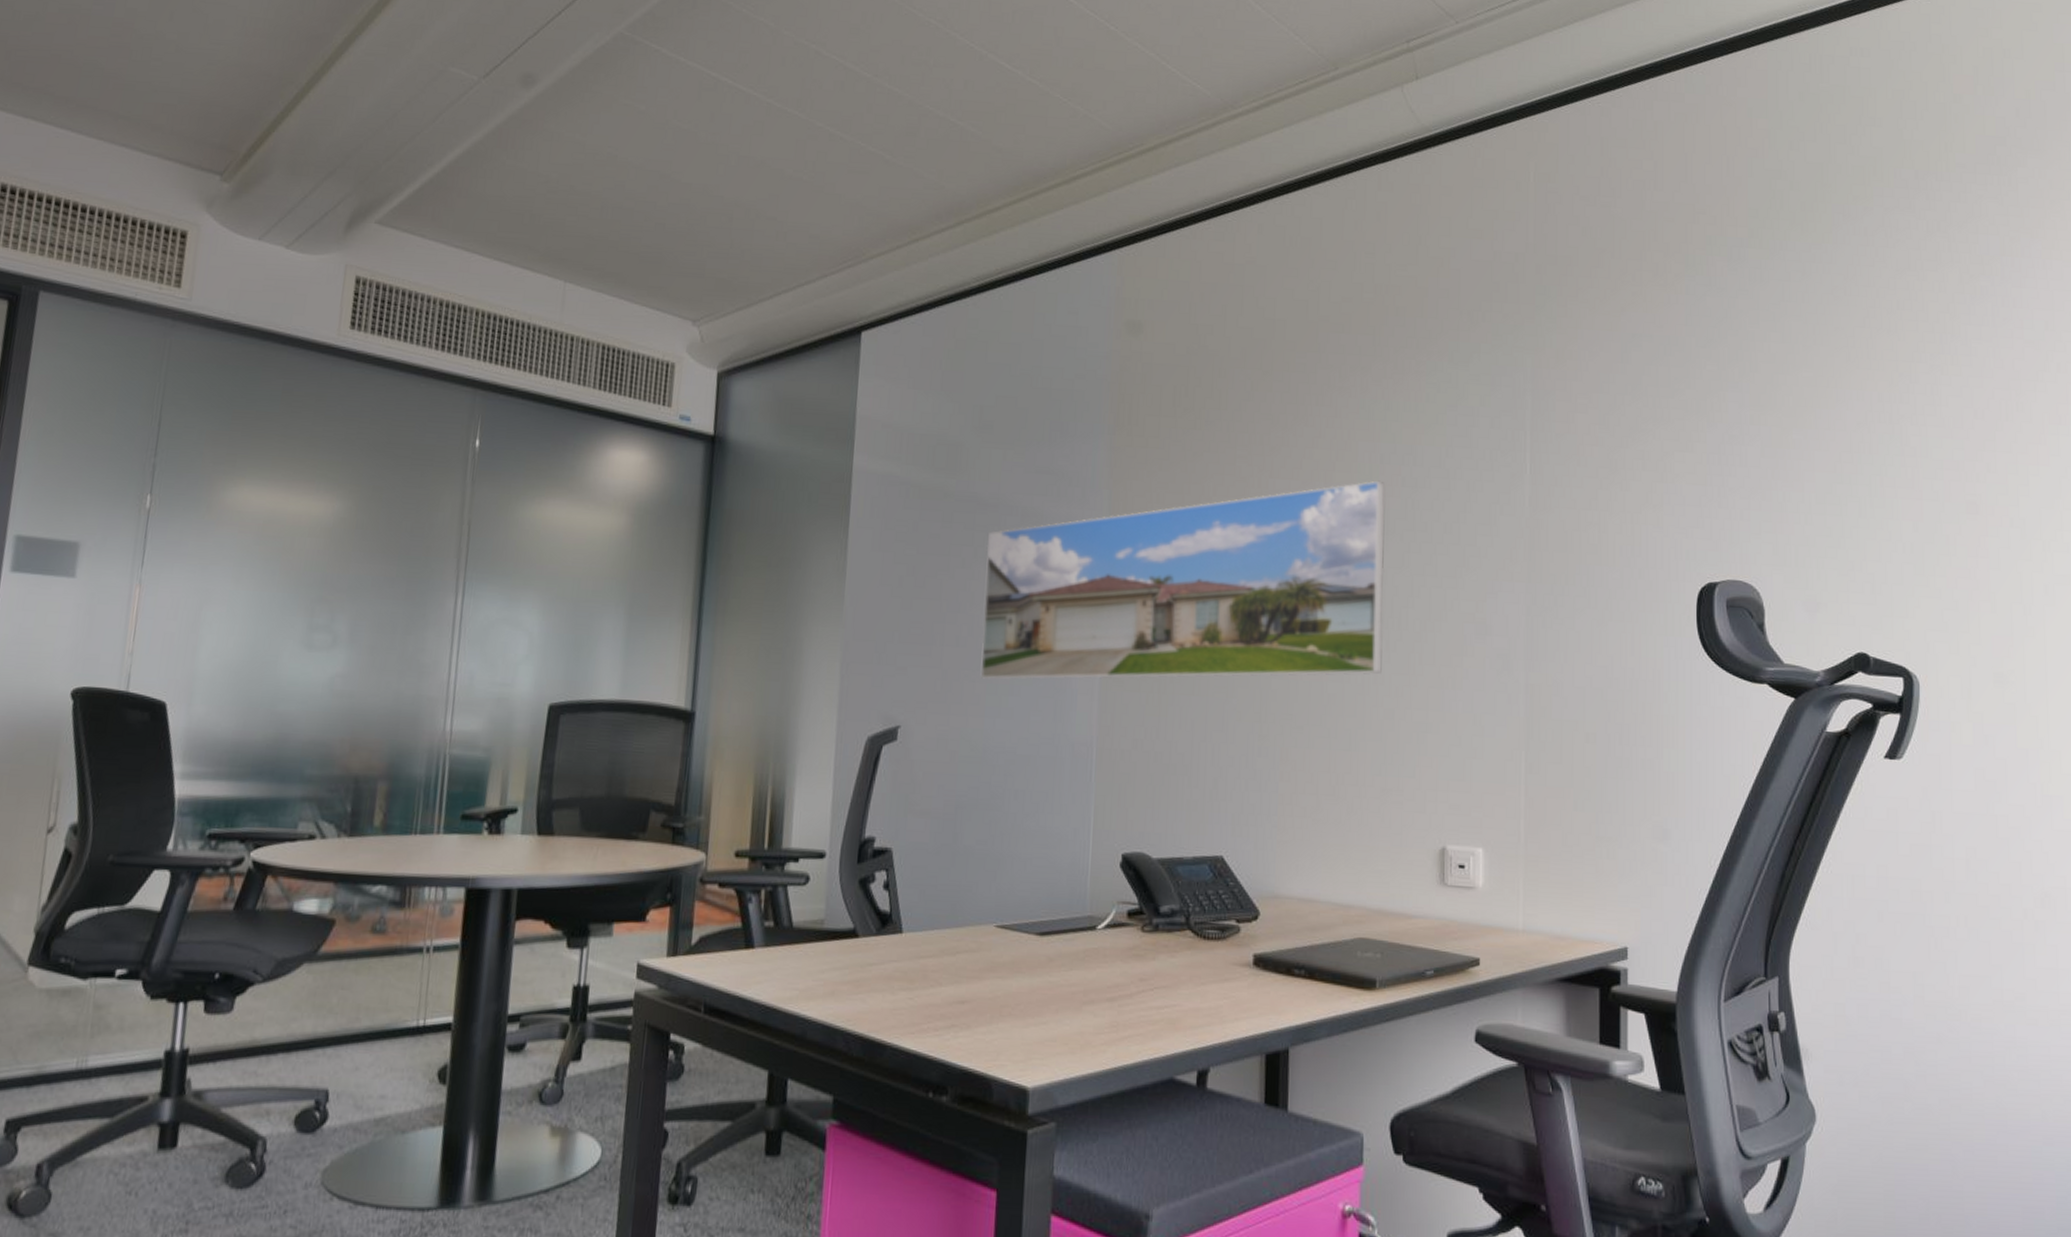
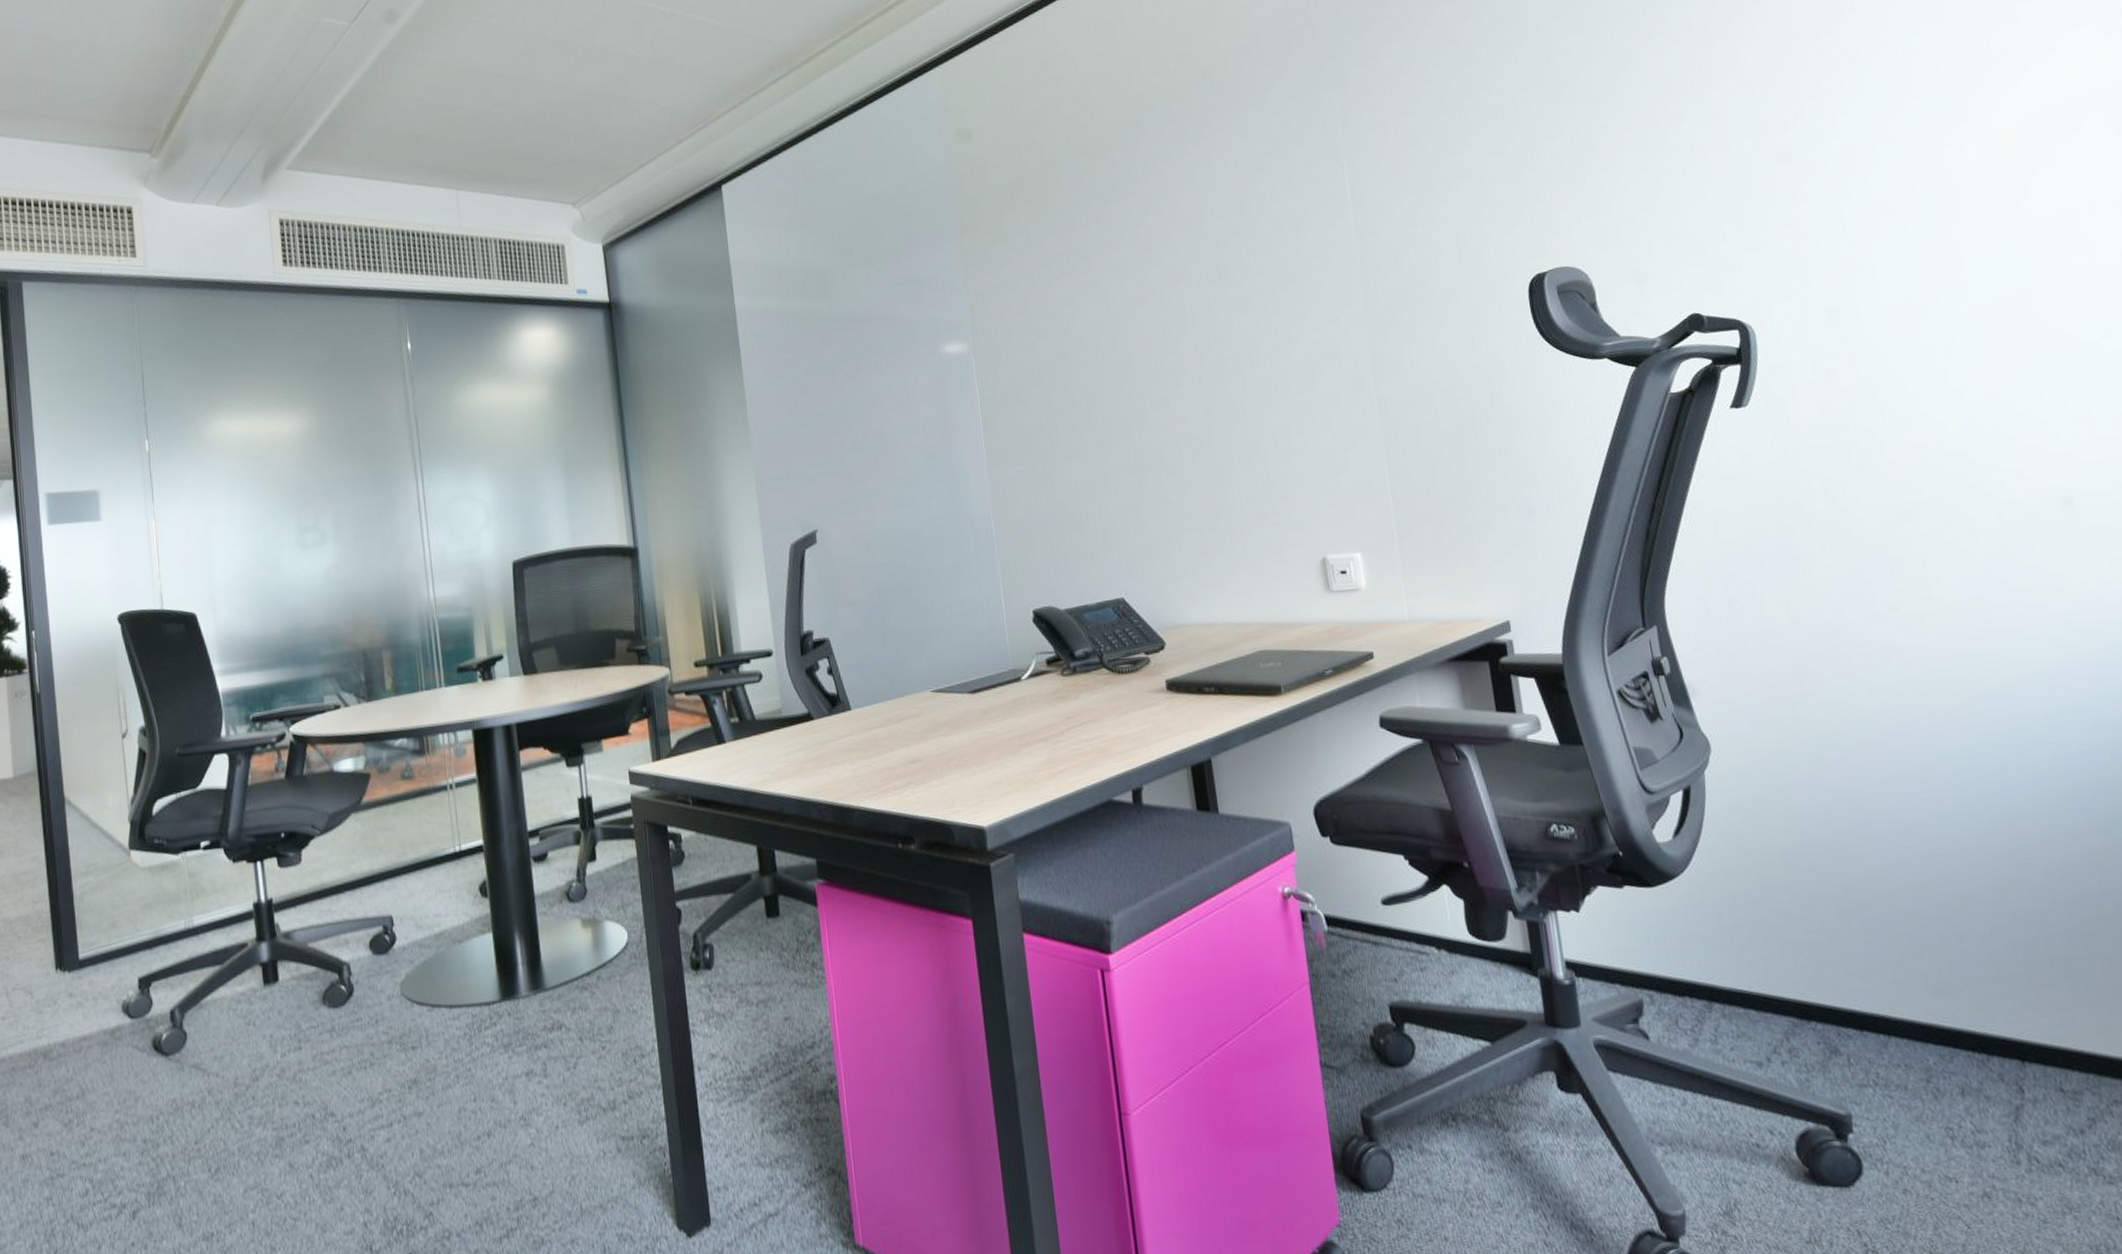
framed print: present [980,480,1385,680] -> none [865,234,1242,476]

